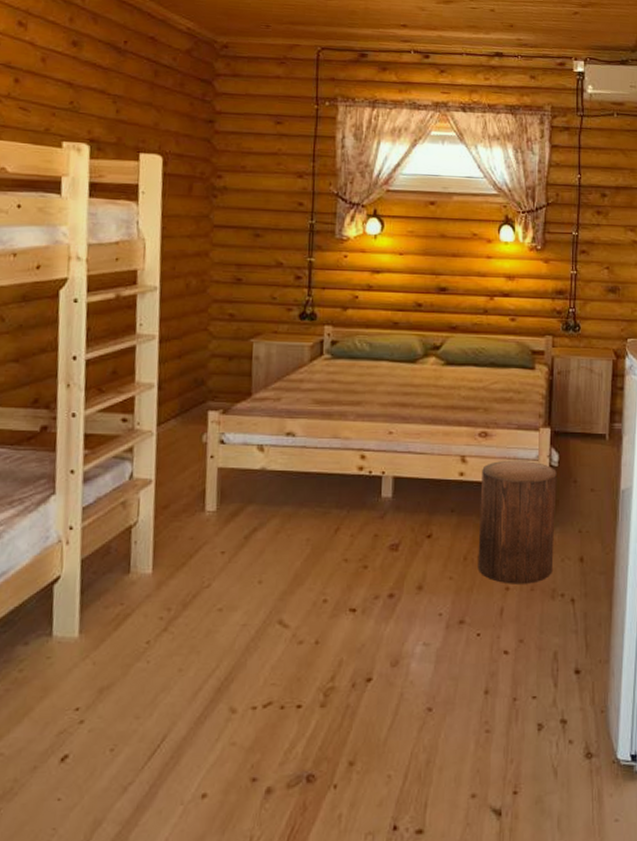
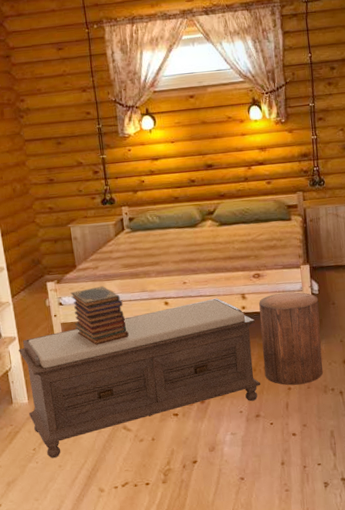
bench: none [149,457,475,658] -> present [18,298,260,459]
book stack: none [236,424,307,503] -> present [70,286,129,345]

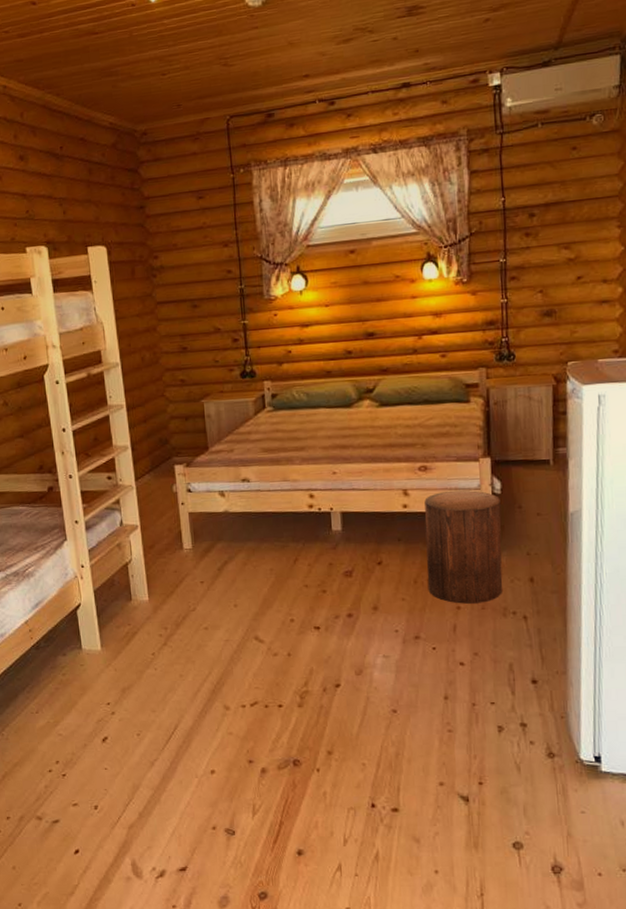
bench: present [18,298,260,459] -> none [140,493,422,666]
book stack: present [70,286,129,345] -> none [201,472,266,540]

